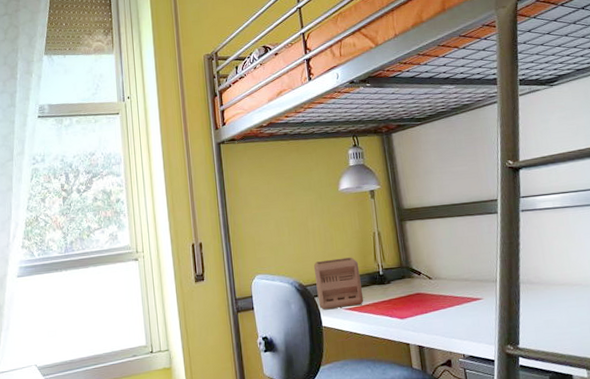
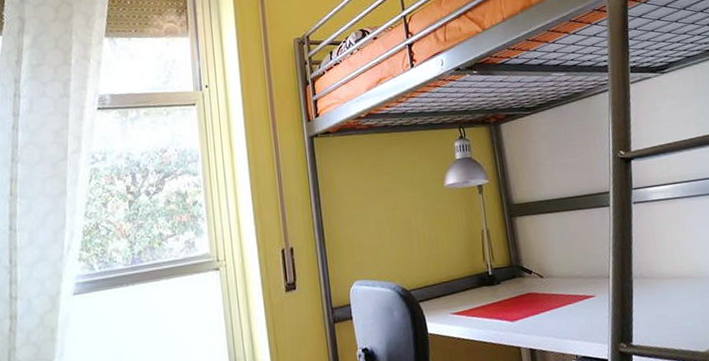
desk organizer: present [313,257,364,310] -> none [417,257,472,316]

